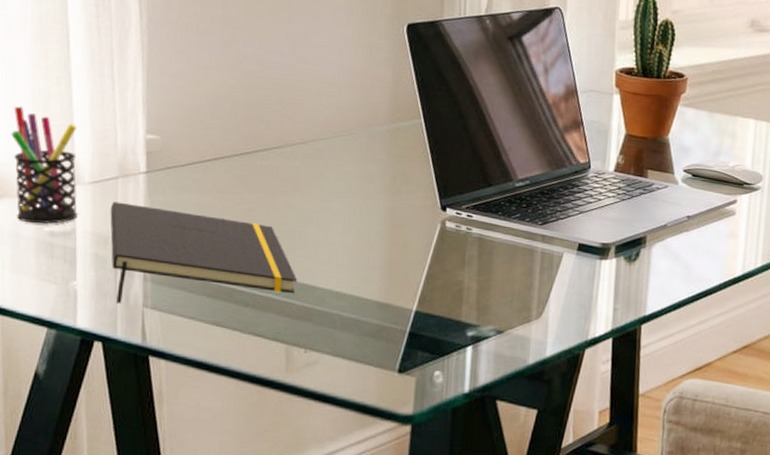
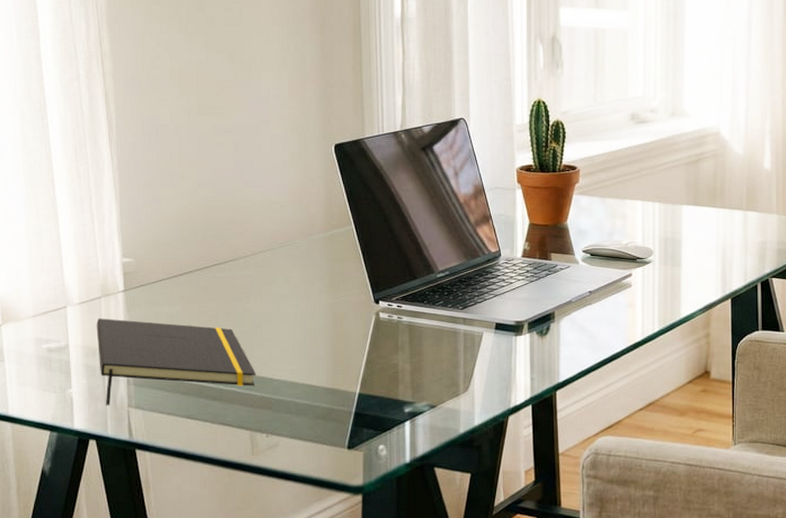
pen holder: present [11,106,78,224] -> none [11,243,70,342]

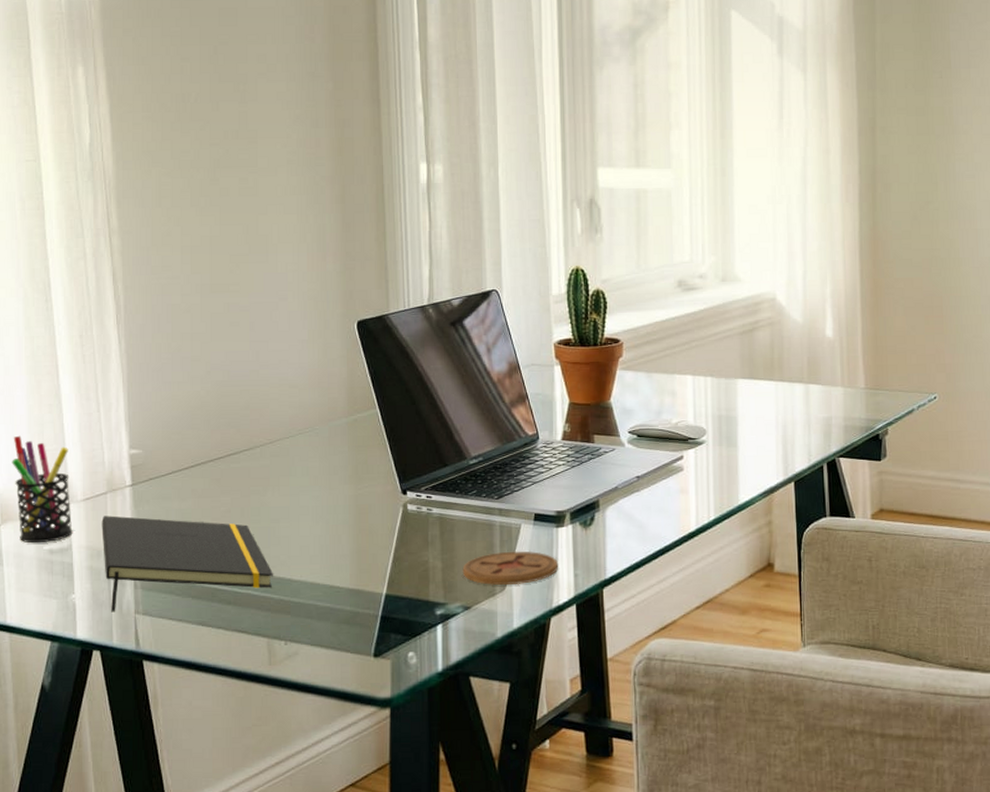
pen holder: none [11,243,70,342] -> present [12,435,73,544]
coaster: none [429,356,517,387] -> present [462,551,559,585]

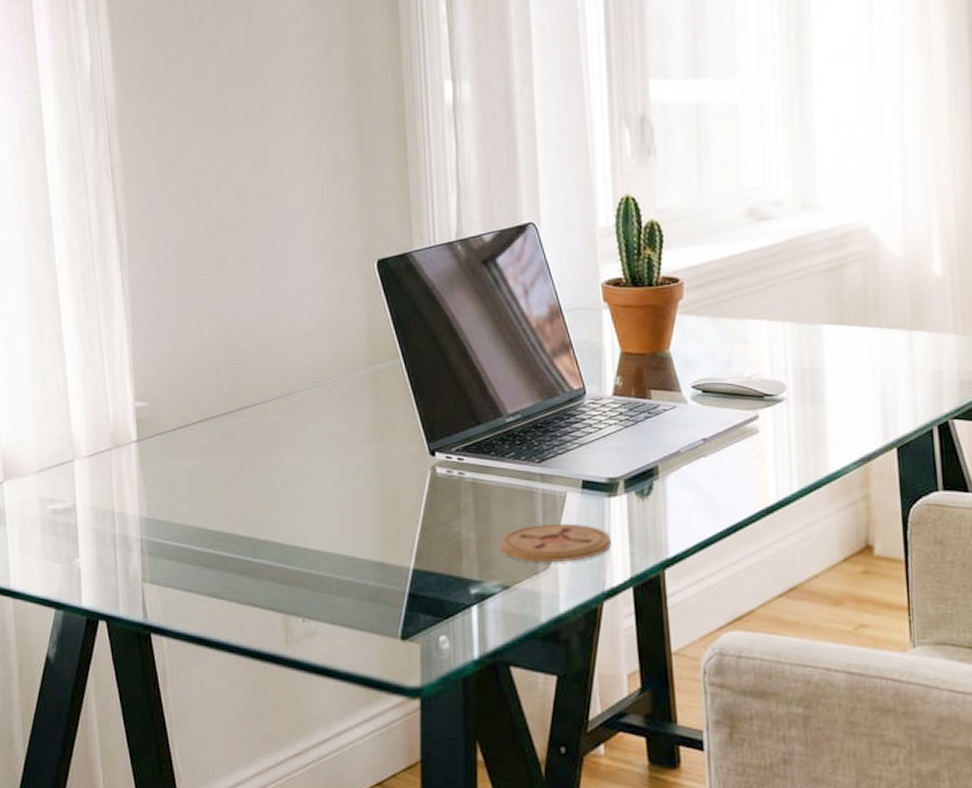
pen holder: present [12,435,73,544] -> none [14,386,77,502]
notepad: present [101,515,274,612] -> none [106,474,290,580]

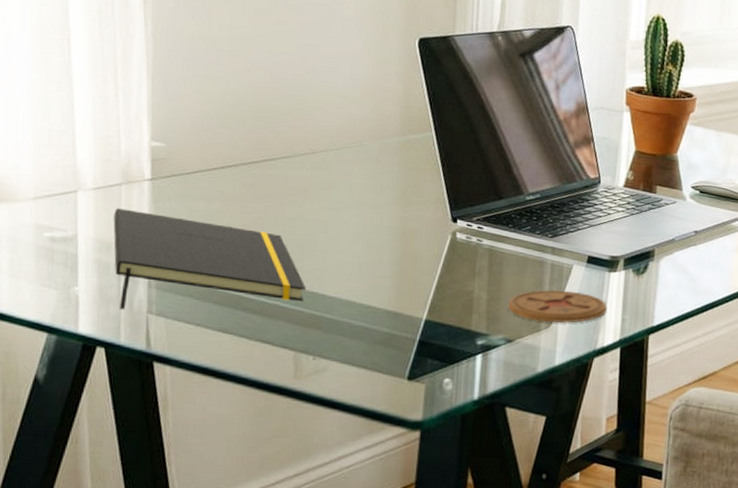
notepad: none [106,474,290,580] -> present [113,208,307,310]

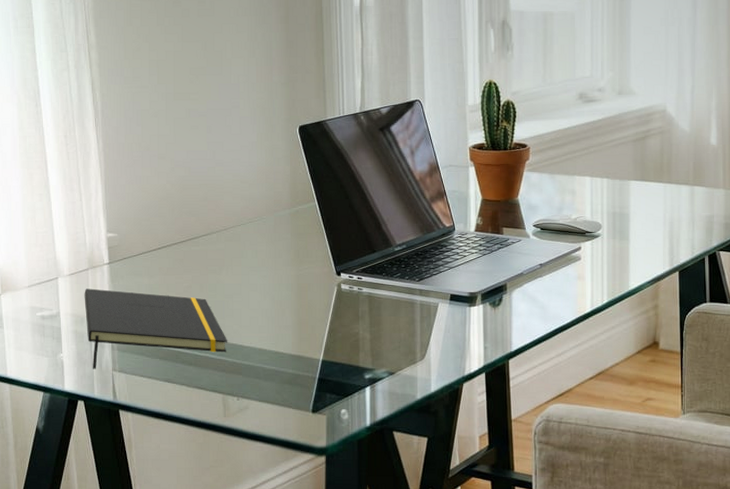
coaster: present [508,290,607,324] -> none [388,326,471,355]

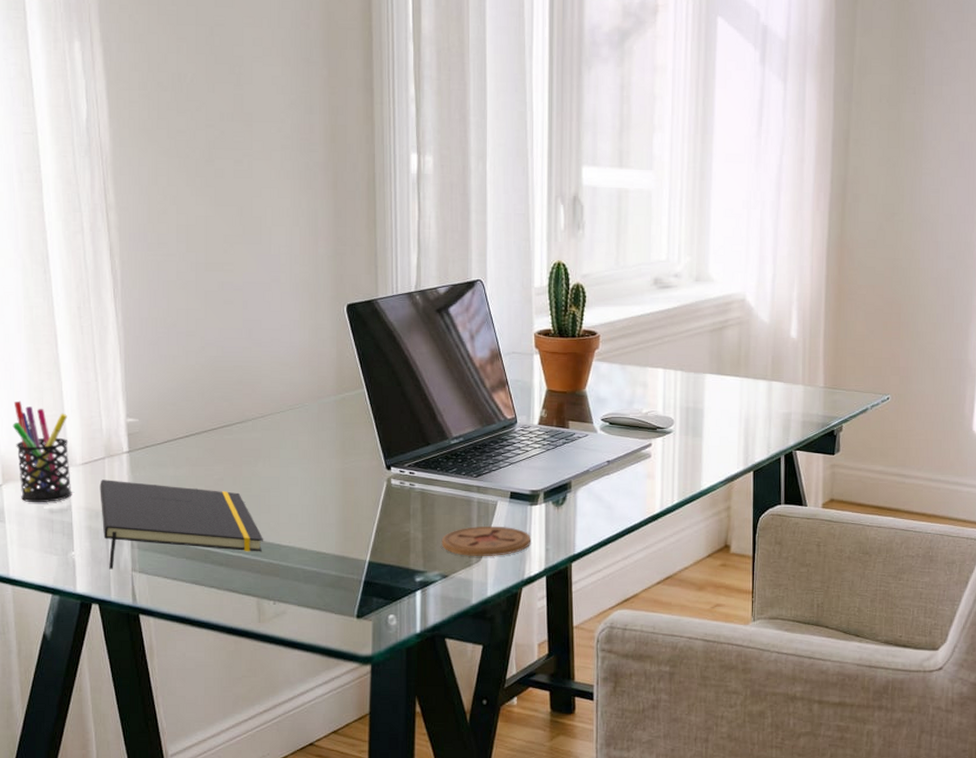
pen holder: none [9,219,61,310] -> present [12,401,72,503]
coaster: none [388,326,471,355] -> present [441,525,532,557]

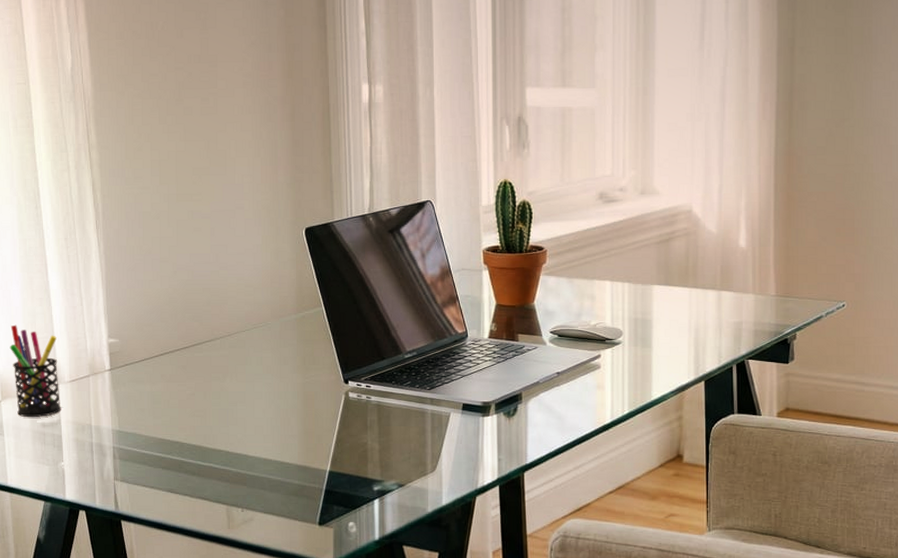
notepad: present [100,479,264,570] -> none [85,395,232,479]
coaster: present [441,525,532,557] -> none [397,436,484,467]

